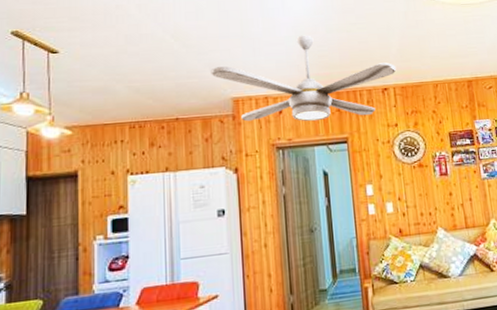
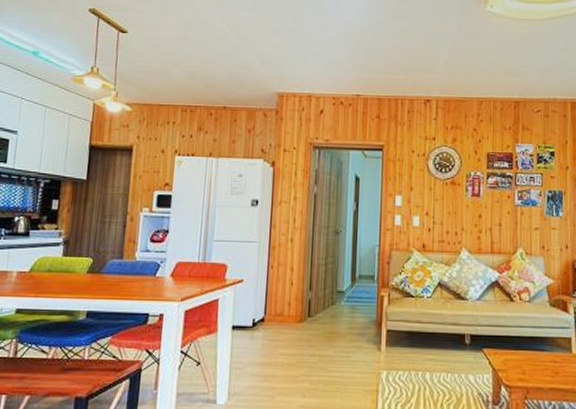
ceiling fan: present [211,35,396,122] -> none [260,37,442,126]

